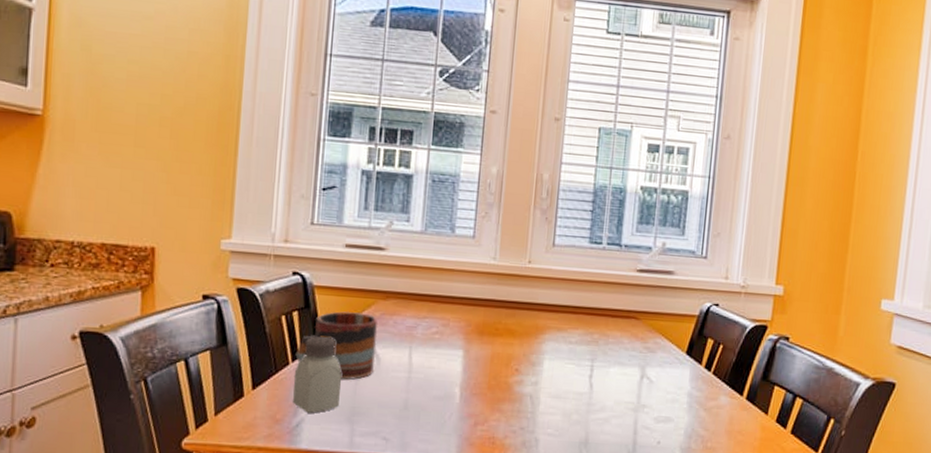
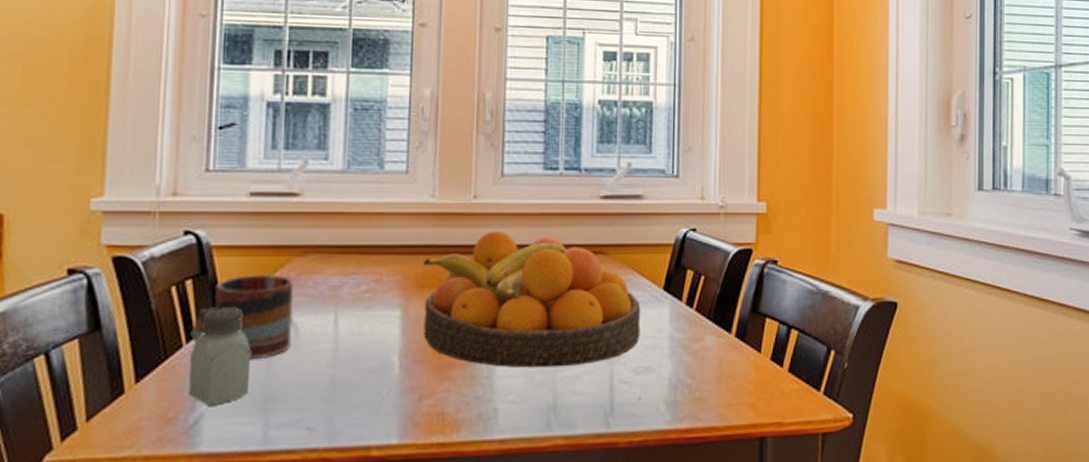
fruit bowl: none [481,292,665,410] -> present [423,231,641,368]

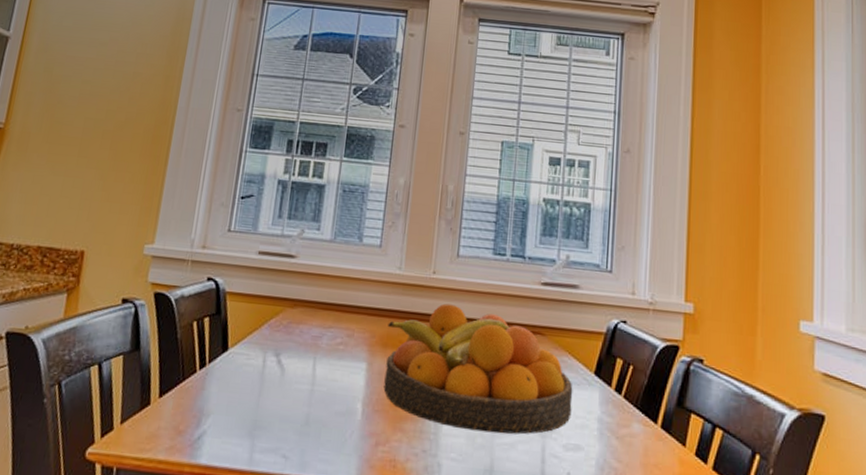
saltshaker: present [189,308,250,406] -> none [197,344,246,426]
mug: present [190,275,293,360] -> none [203,318,284,391]

